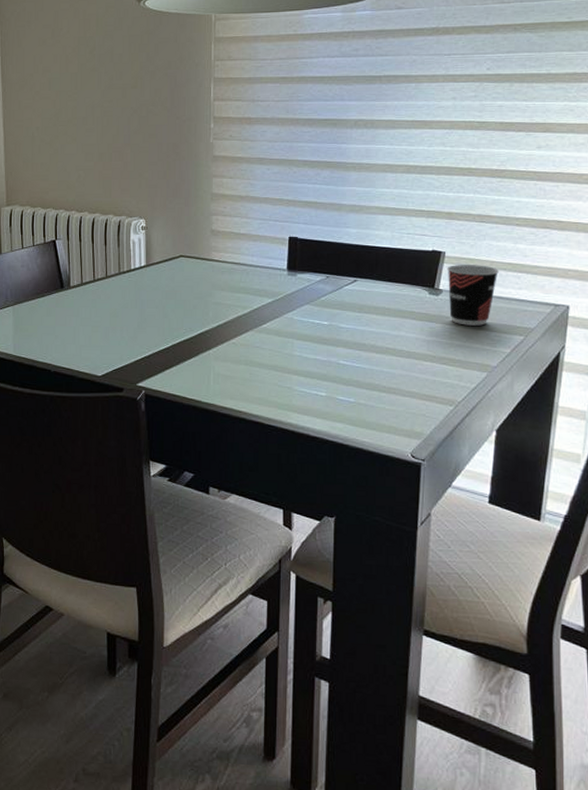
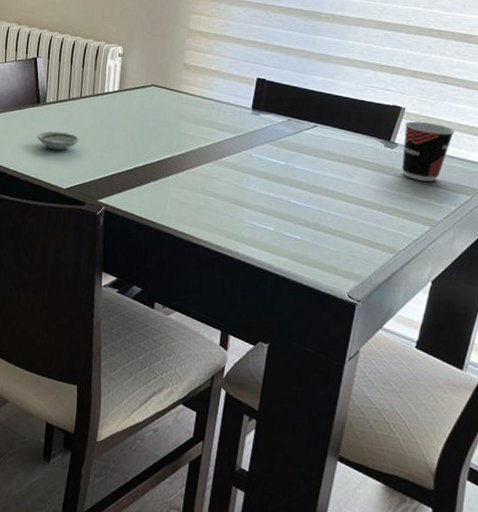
saucer: none [64,316,110,336] -> present [37,131,79,151]

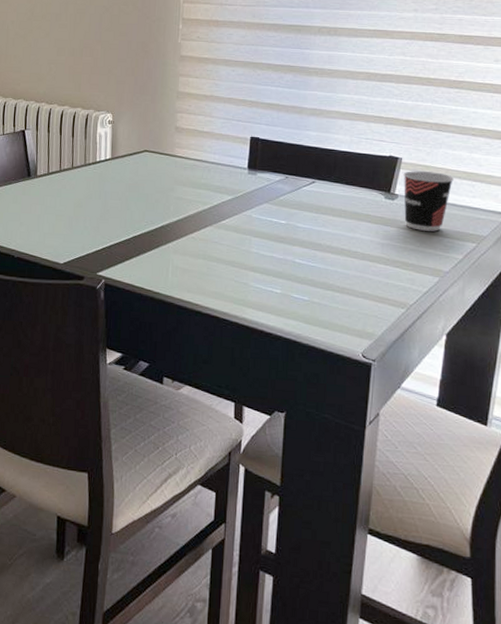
saucer: present [37,131,79,151] -> none [29,204,74,224]

